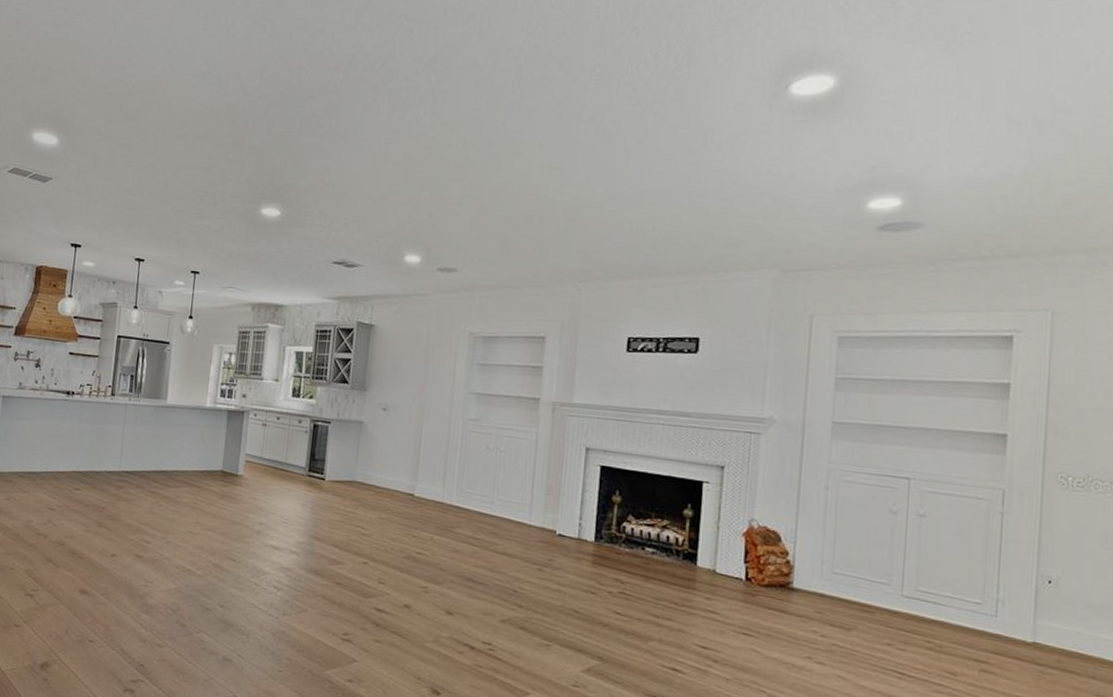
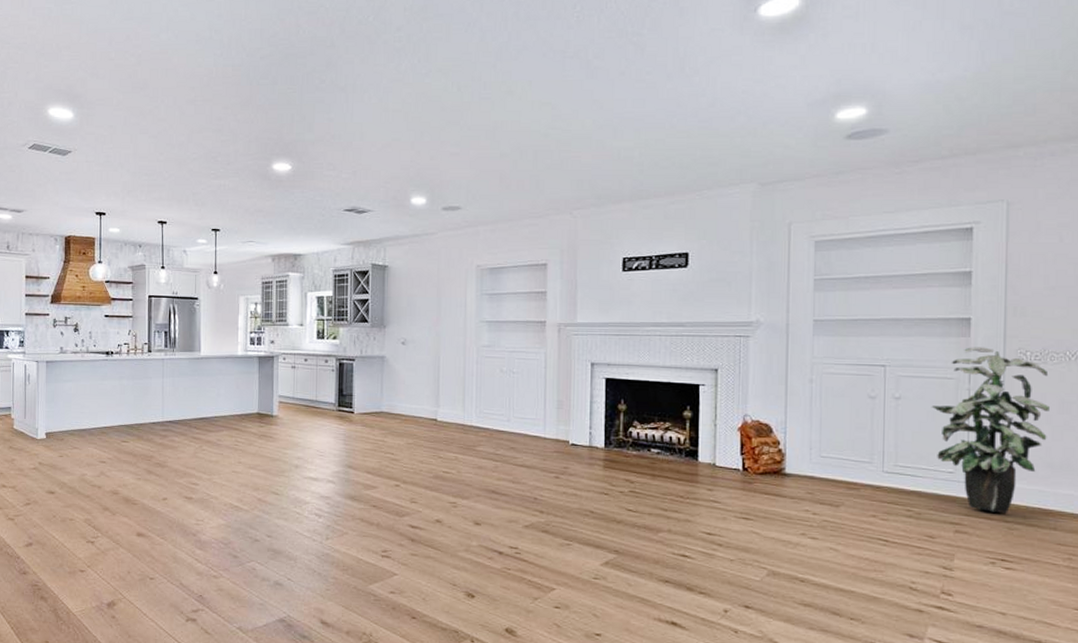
indoor plant: none [959,466,1092,655] -> present [931,347,1049,513]

